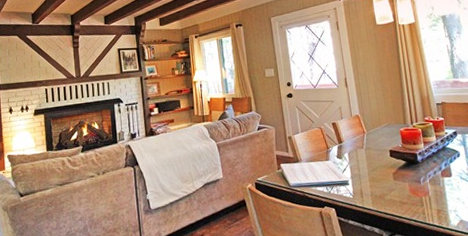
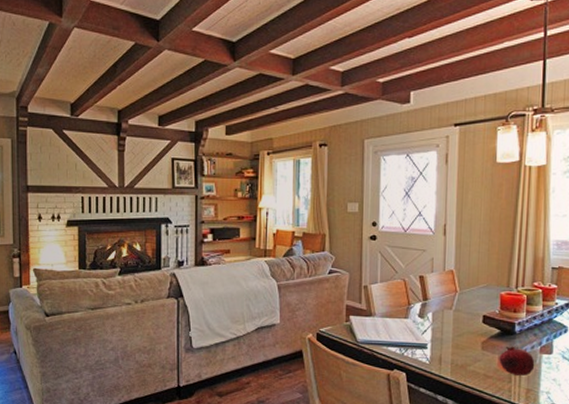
fruit: none [409,173,440,199] -> present [499,346,535,376]

